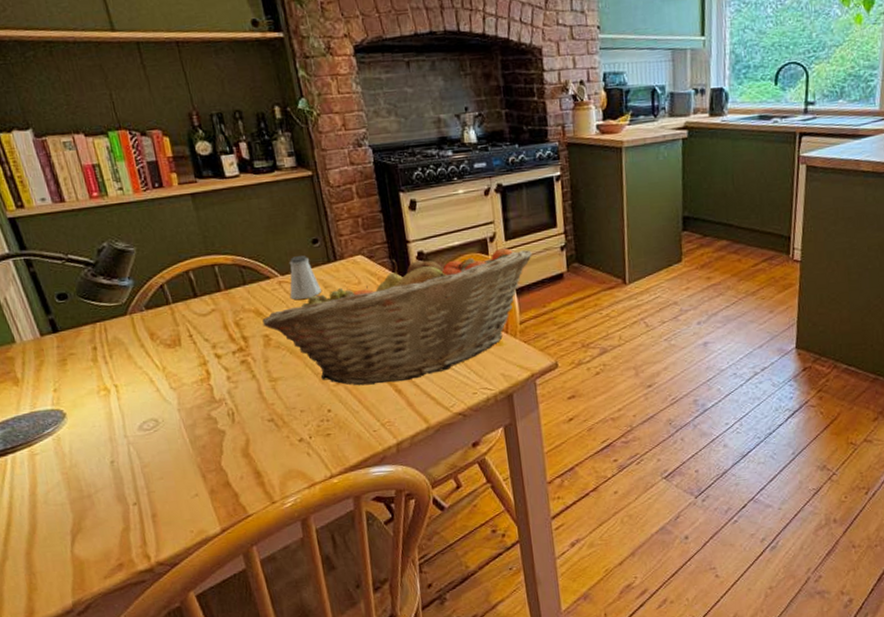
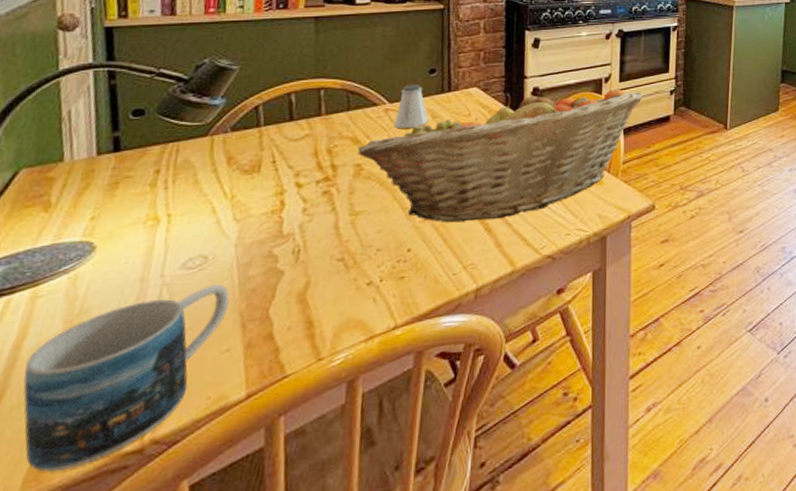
mug: none [44,442,187,583] -> present [23,284,230,472]

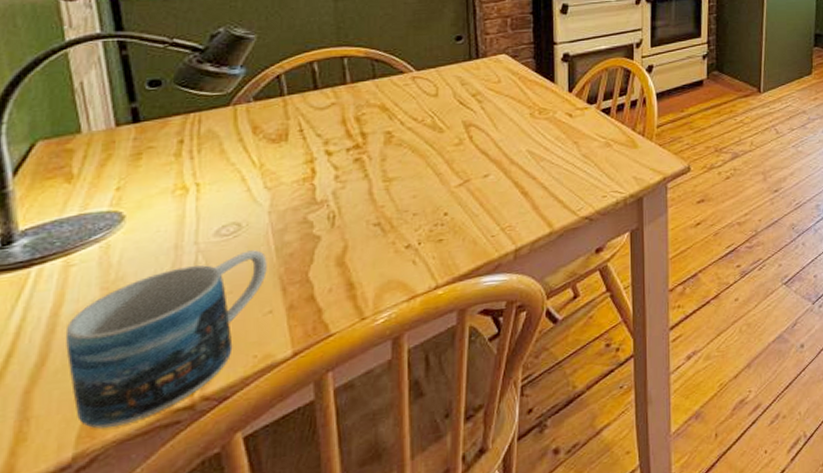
fruit basket: present [358,89,643,223] -> none [387,54,675,188]
saltshaker: present [393,85,428,129] -> none [422,52,457,97]

